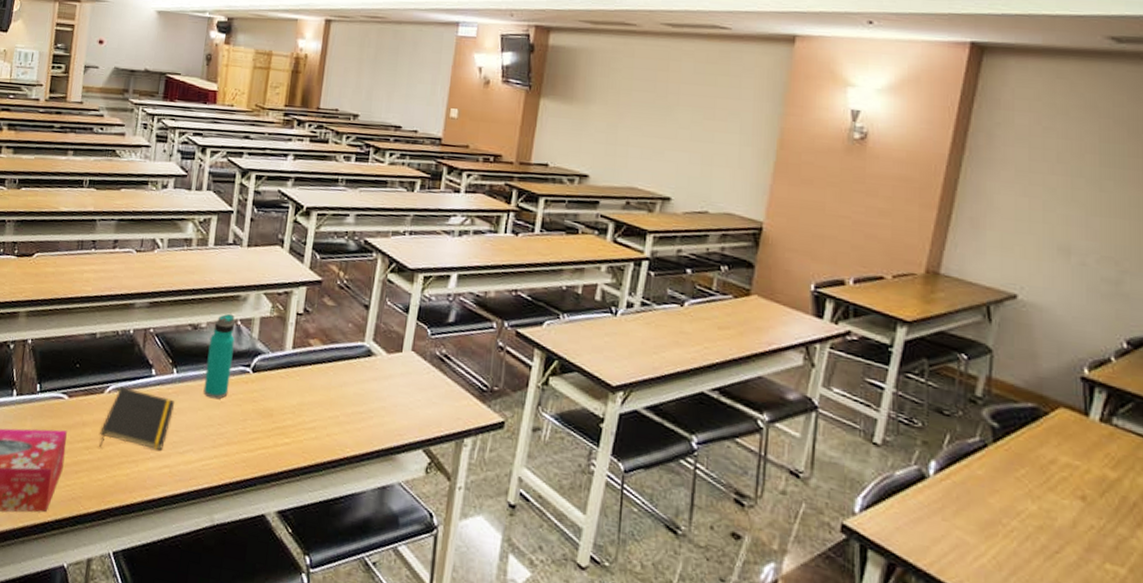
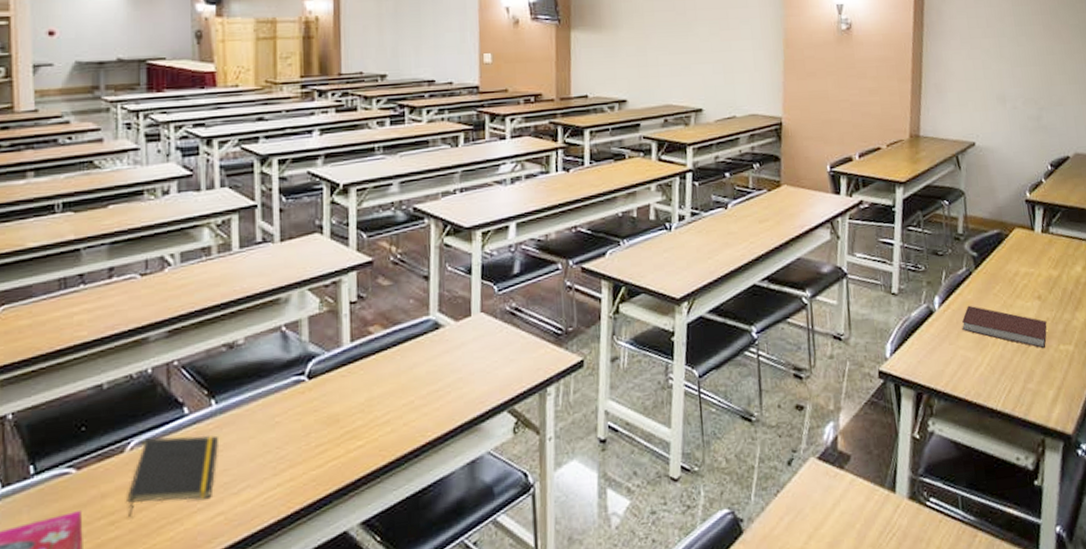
water bottle: present [203,313,236,399] -> none [251,320,283,422]
notebook: none [963,481,1090,561] -> present [961,305,1047,349]

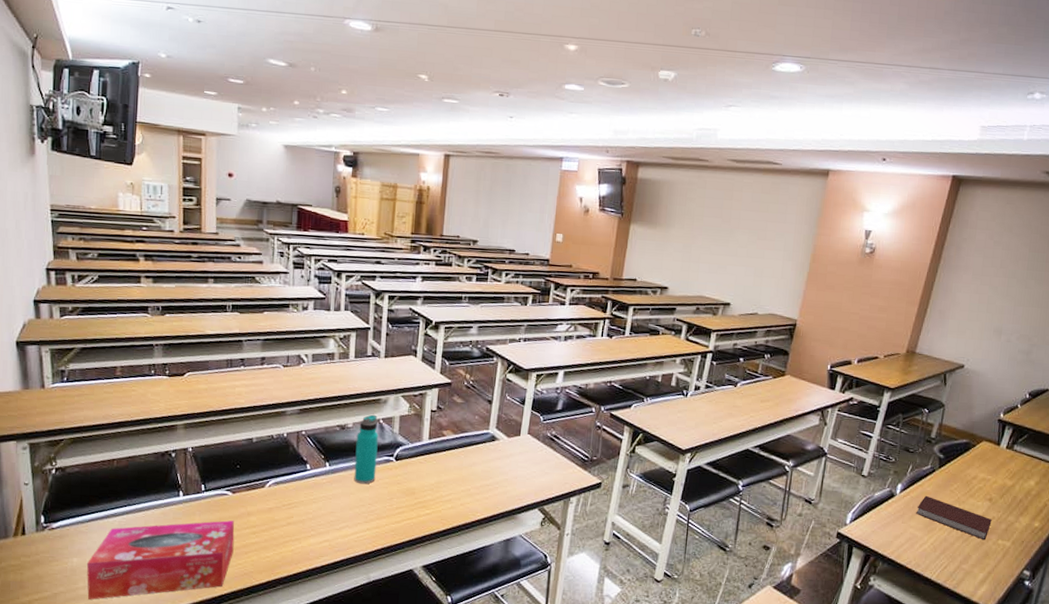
notepad: present [127,435,218,518] -> none [264,481,329,532]
water bottle: none [251,320,283,422] -> present [354,414,379,485]

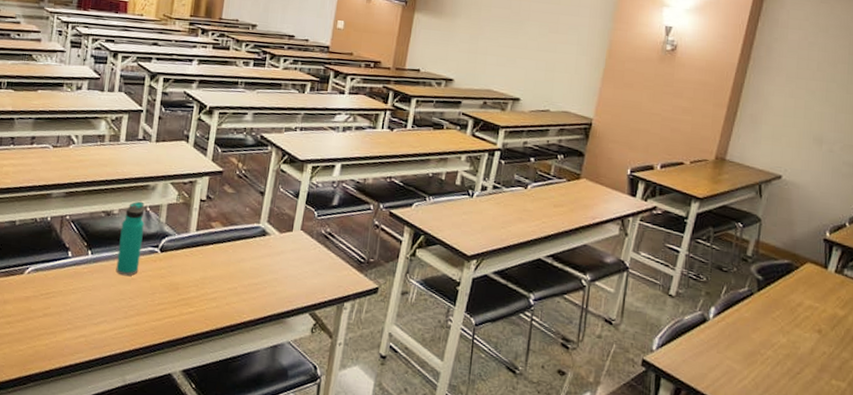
notebook: present [916,495,992,540] -> none [733,322,823,379]

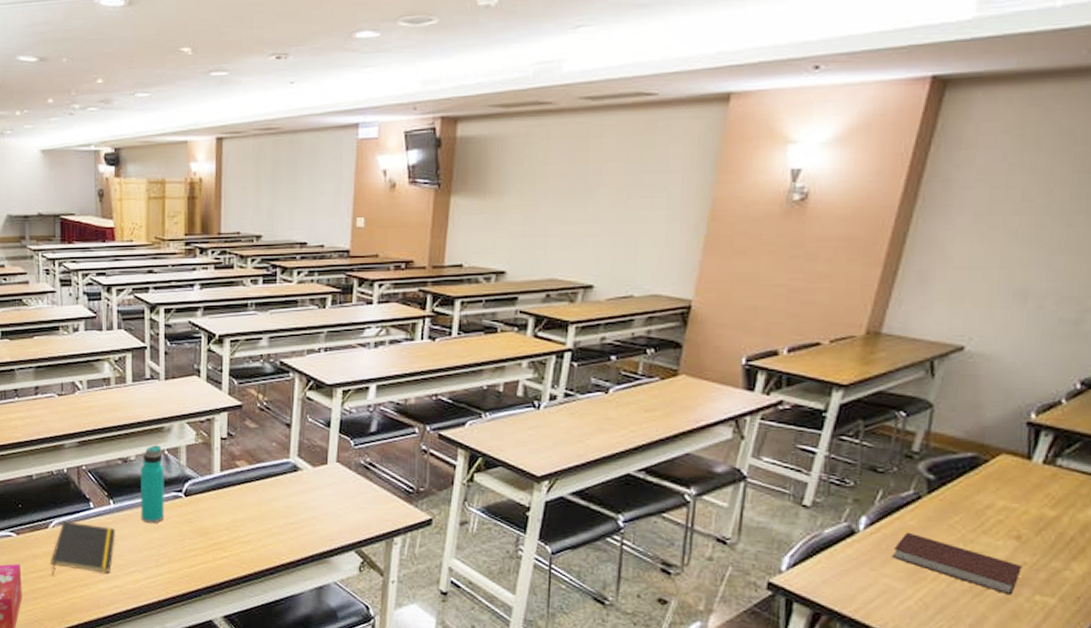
notepad: none [20,268,89,323] -> present [51,521,115,577]
notebook: none [733,322,823,379] -> present [892,532,1022,596]

